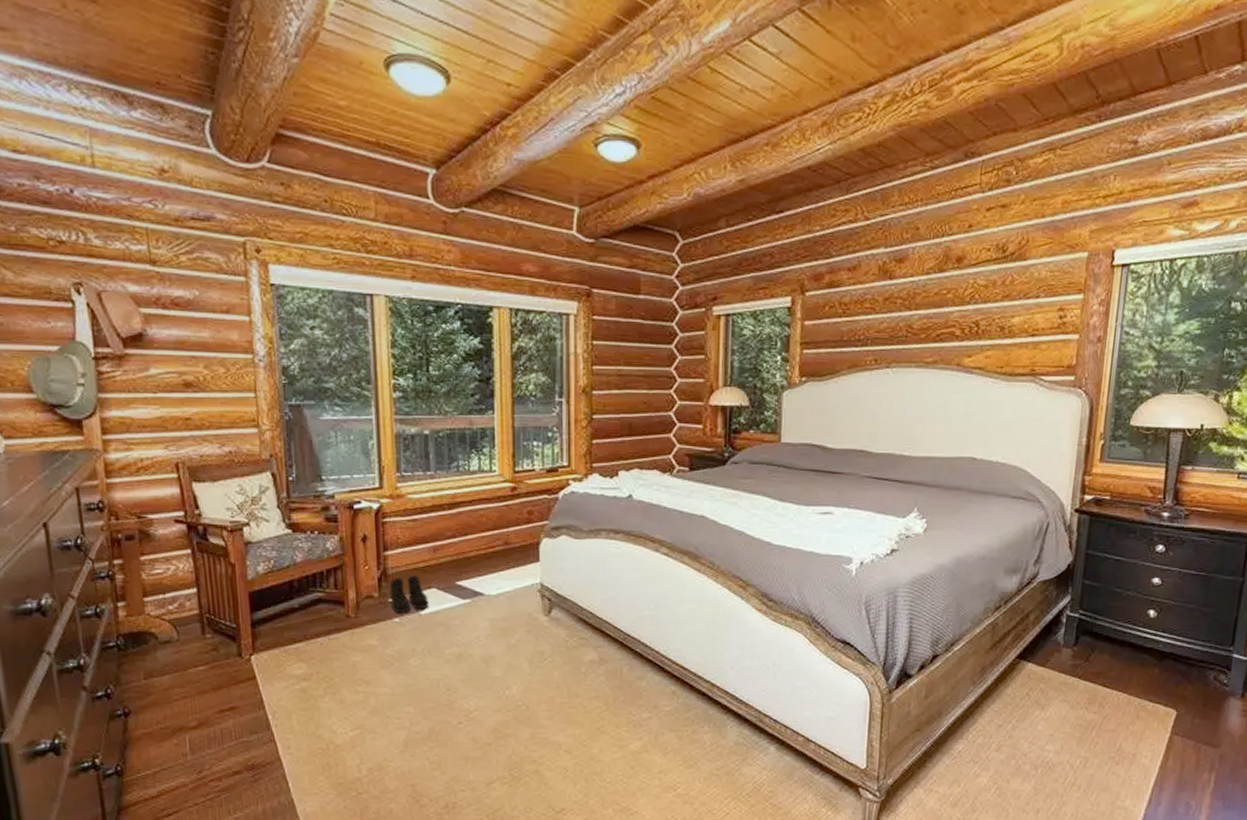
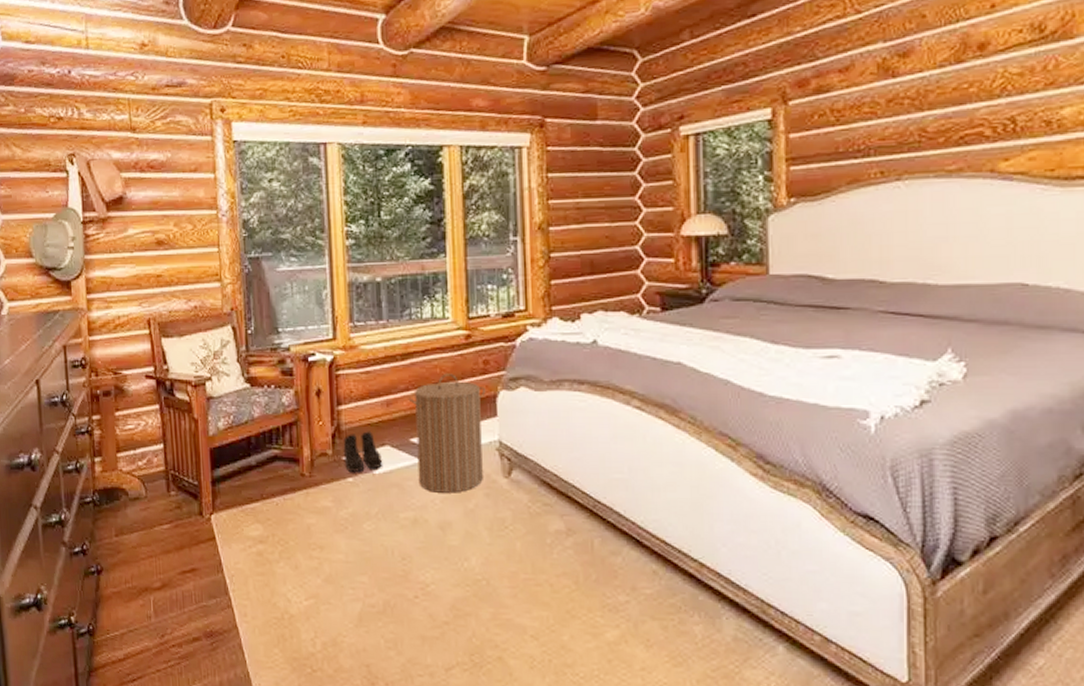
laundry hamper: none [454,522,529,630] -> present [408,373,486,493]

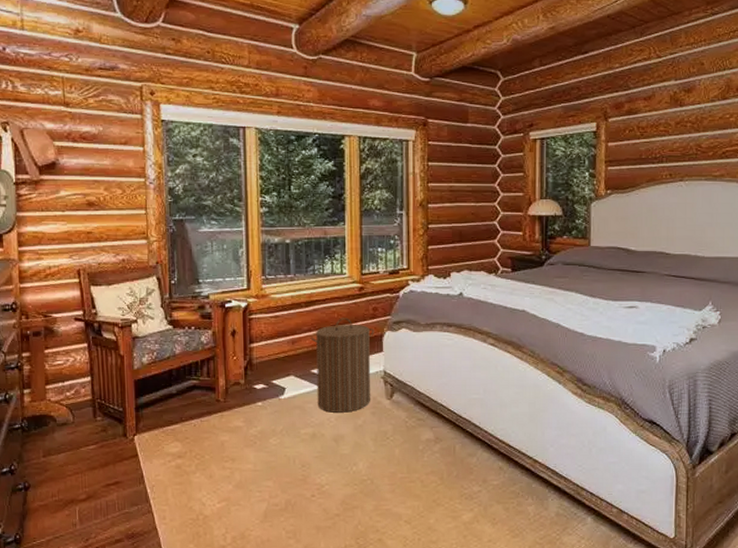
boots: present [343,431,382,472] -> none [254,364,287,397]

